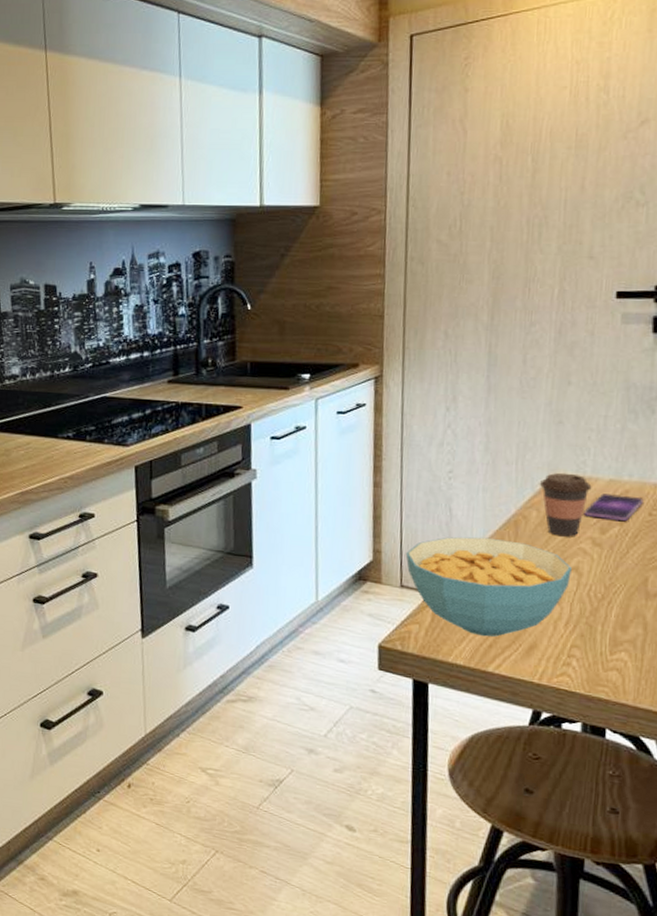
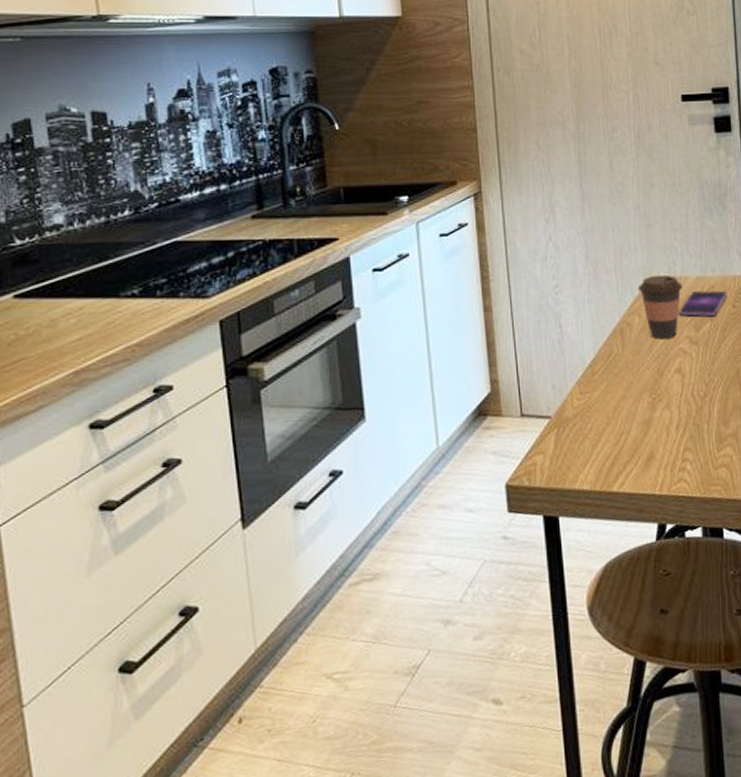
cereal bowl: present [405,536,572,637] -> none [522,350,676,456]

